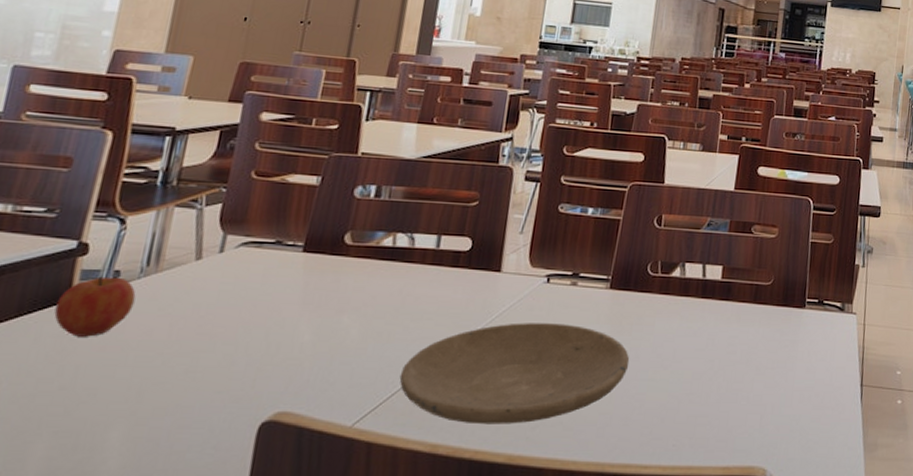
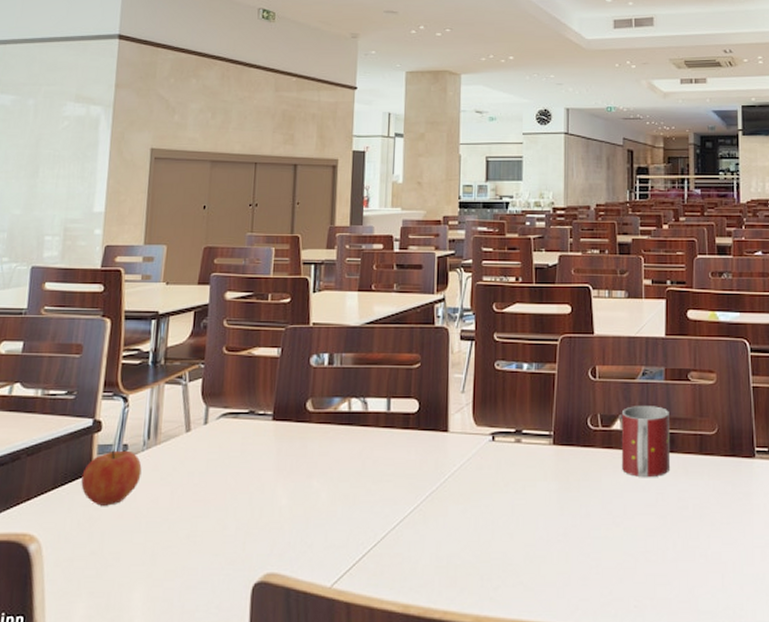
plate: present [399,323,630,425] -> none [368,482,581,585]
mug: none [676,255,729,323] -> present [621,406,671,477]

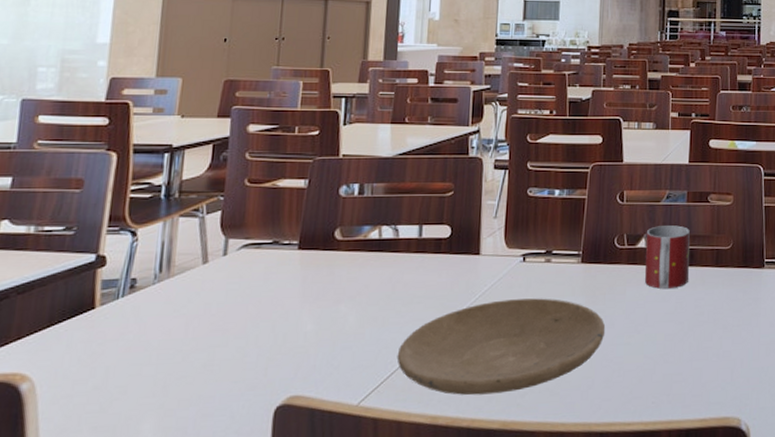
apple: present [81,450,142,506] -> none [82,284,153,341]
plate: none [368,482,581,585] -> present [397,298,606,395]

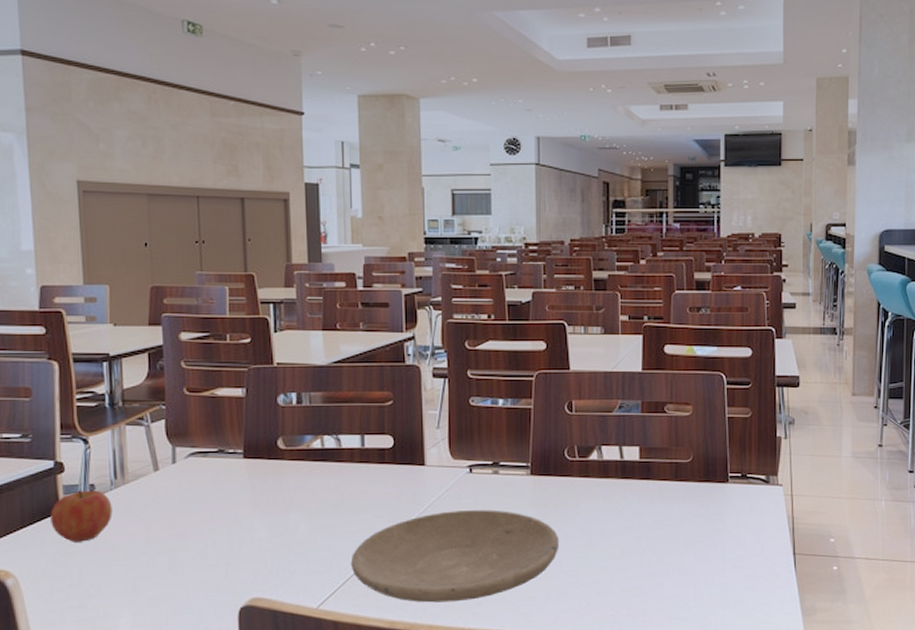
apple: none [82,284,153,341] -> present [50,490,113,542]
mug: present [645,225,690,289] -> none [598,437,647,502]

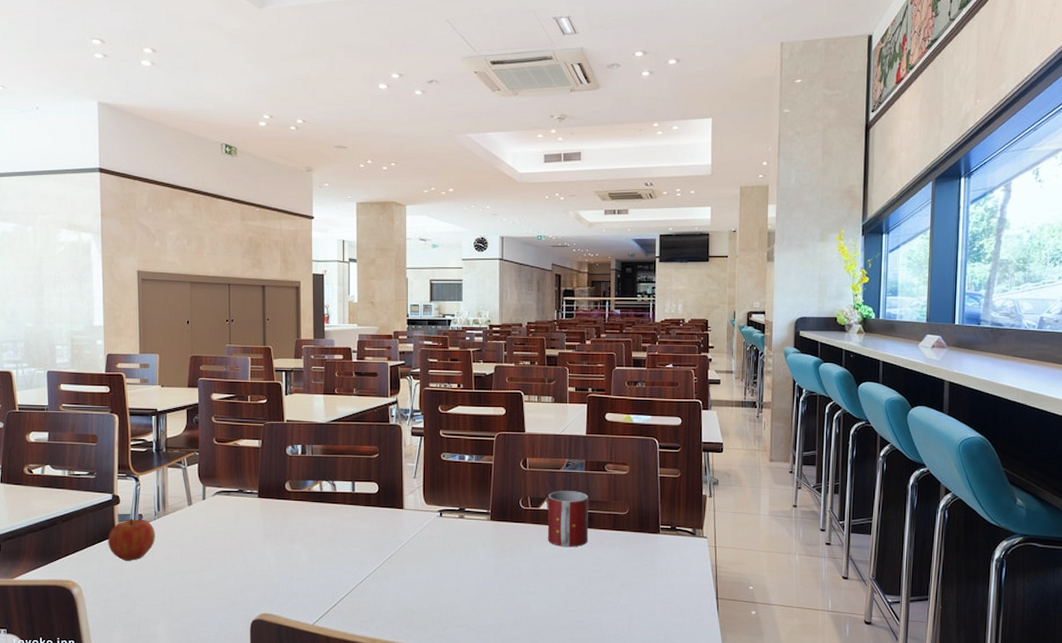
plate: present [350,510,560,603] -> none [341,548,514,625]
mug: none [598,437,647,502] -> present [547,491,589,547]

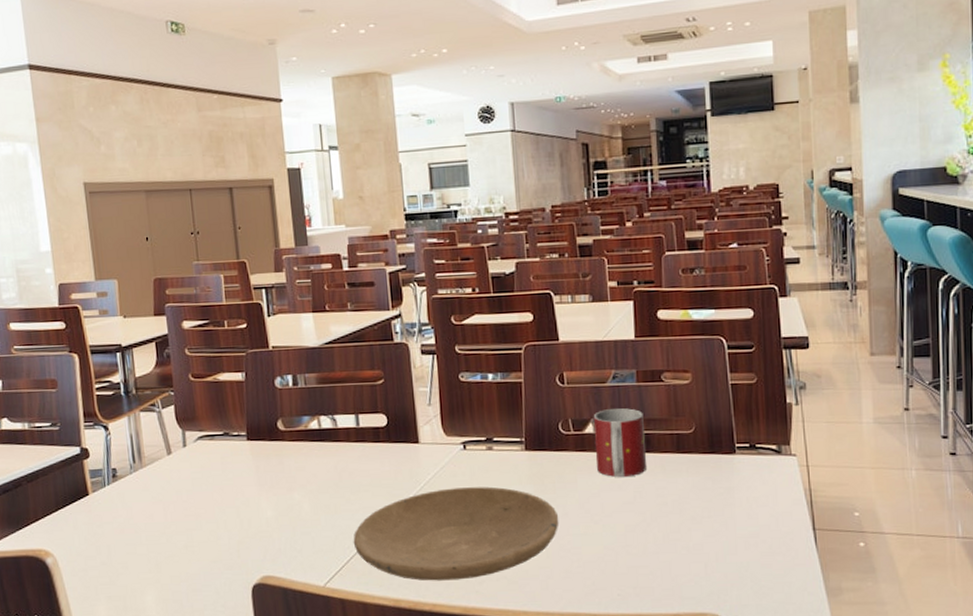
apple: present [108,519,155,561] -> none [80,473,134,523]
plate: none [341,548,514,625] -> present [353,486,559,581]

